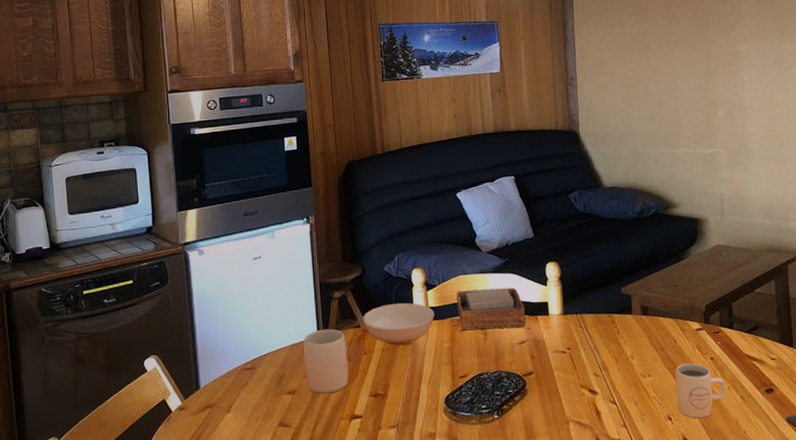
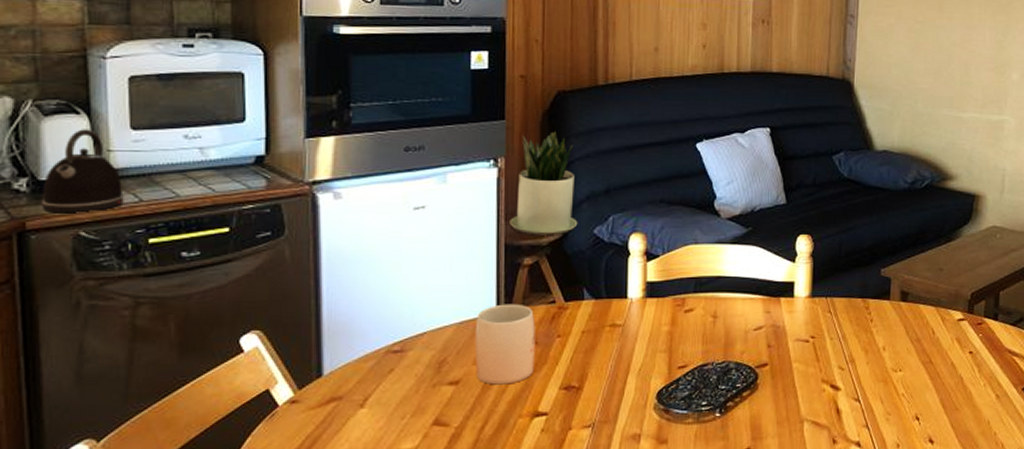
kettle: none [18,216,67,276] -> present [41,129,124,213]
planter: none [322,193,372,274] -> present [510,131,578,235]
bowl: present [362,302,435,345] -> none [559,274,654,327]
napkin holder: present [456,287,527,331] -> none [683,262,767,312]
mug: present [675,363,727,419] -> none [927,357,982,419]

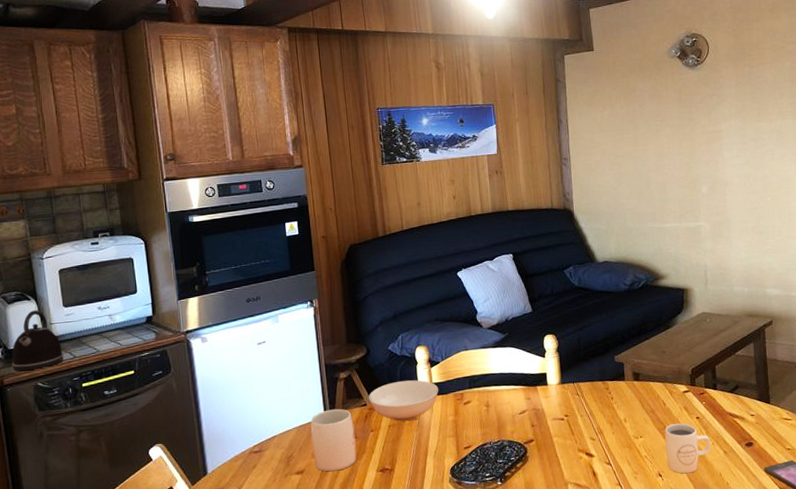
planter: present [510,131,578,235] -> none [326,275,376,356]
bowl: none [559,274,654,327] -> present [368,380,439,422]
mug: none [927,357,982,419] -> present [664,423,711,474]

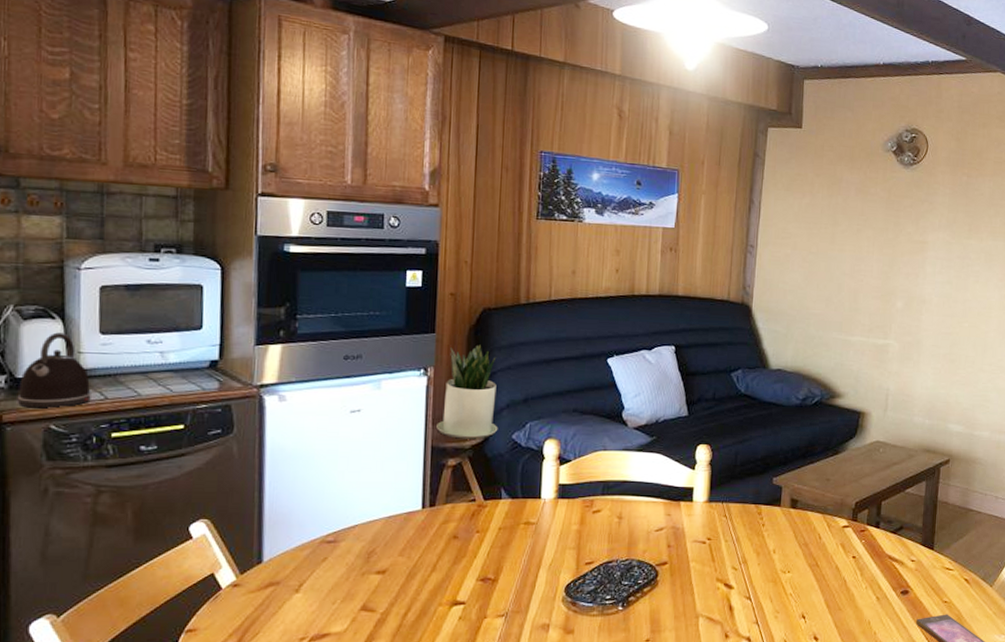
mug: present [310,408,357,472] -> none [400,501,457,575]
planter: none [326,275,376,356] -> present [436,345,498,439]
bowl: present [368,380,439,422] -> none [479,476,566,524]
mug: present [664,423,711,474] -> none [813,561,864,618]

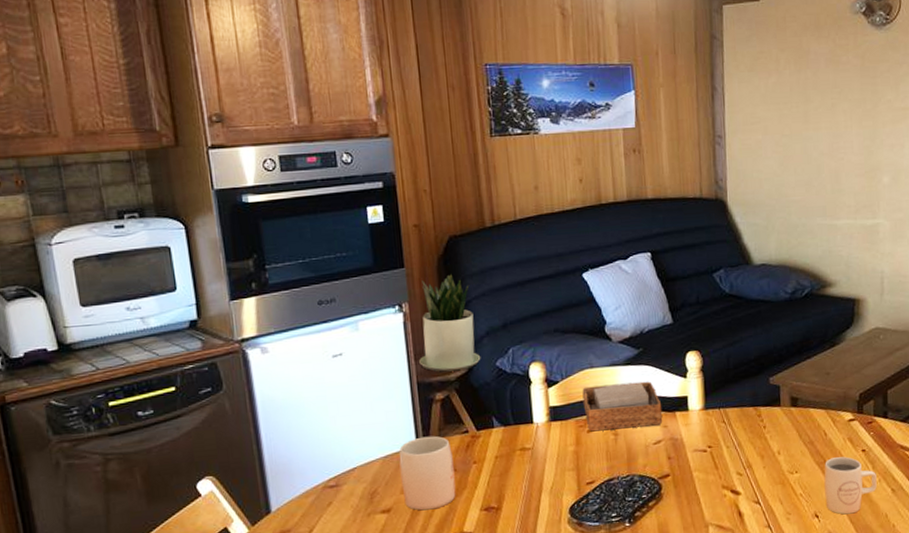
kettle: present [17,332,91,409] -> none [15,309,84,386]
mug: none [400,501,457,575] -> present [399,435,456,511]
napkin holder: none [592,468,668,513] -> present [582,381,663,432]
mug: none [813,561,864,618] -> present [824,456,877,515]

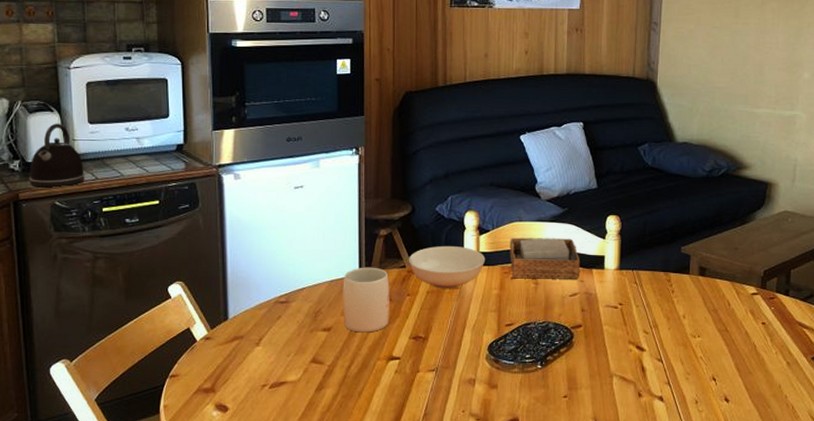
kettle: none [15,309,84,386] -> present [29,123,85,188]
planter: present [419,274,481,372] -> none [369,125,423,211]
bowl: none [470,402,557,452] -> present [408,245,486,289]
mug: present [824,456,877,515] -> none [723,327,774,381]

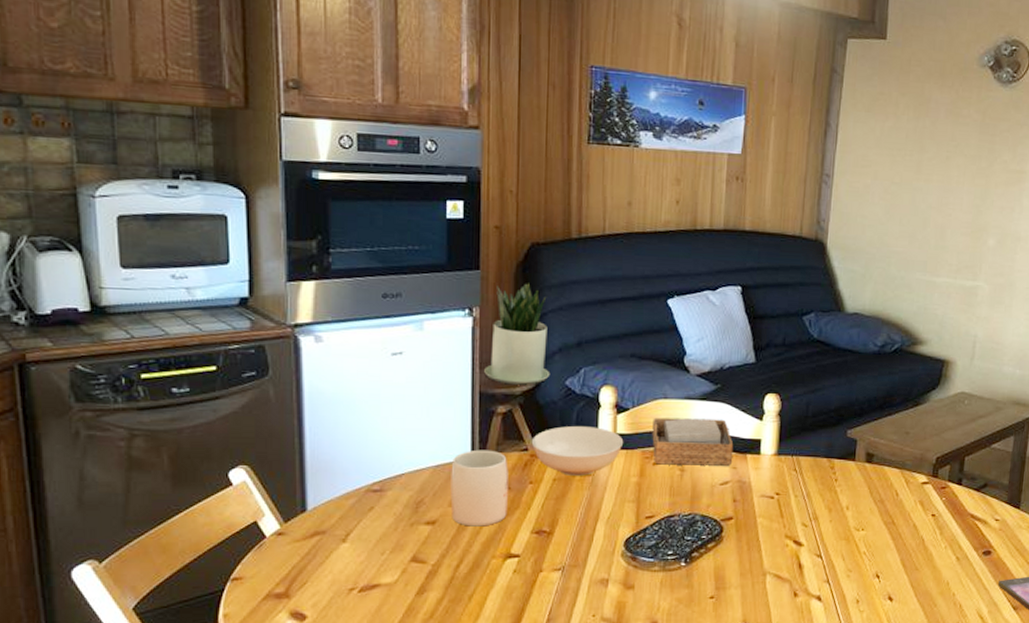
kettle: present [29,123,85,188] -> none [39,266,116,347]
planter: none [369,125,423,211] -> present [484,283,550,385]

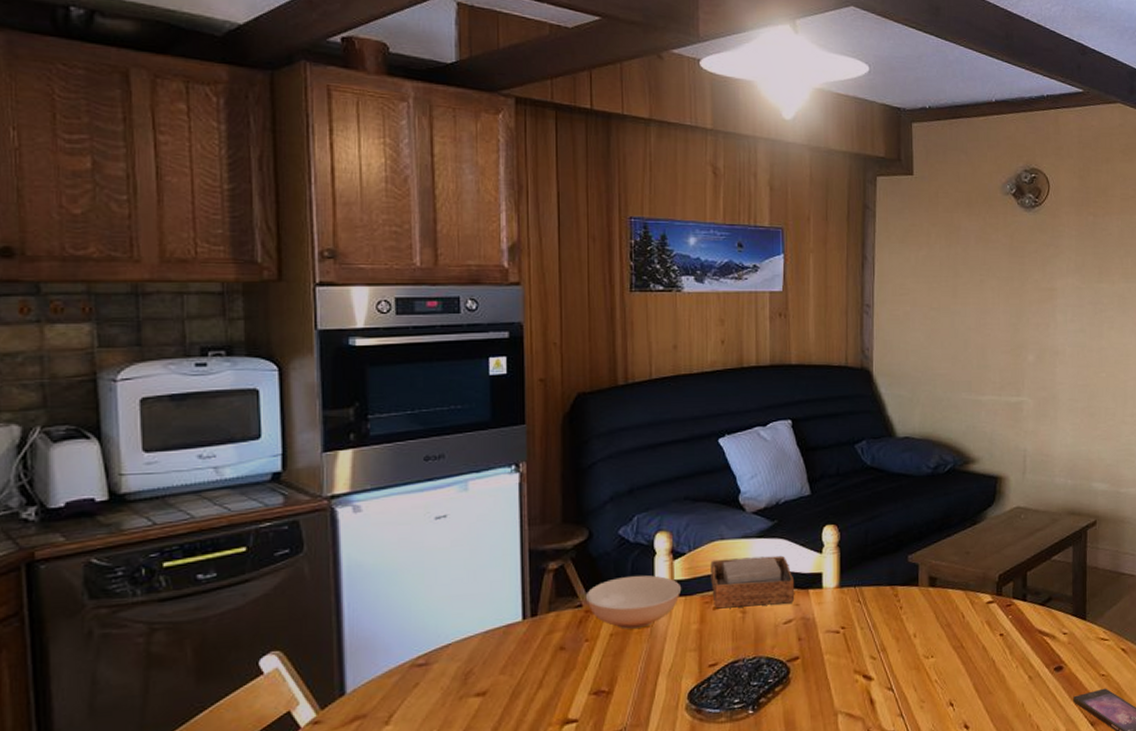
mug: present [450,449,510,527] -> none [501,609,564,694]
planter: present [484,283,550,385] -> none [533,433,603,539]

